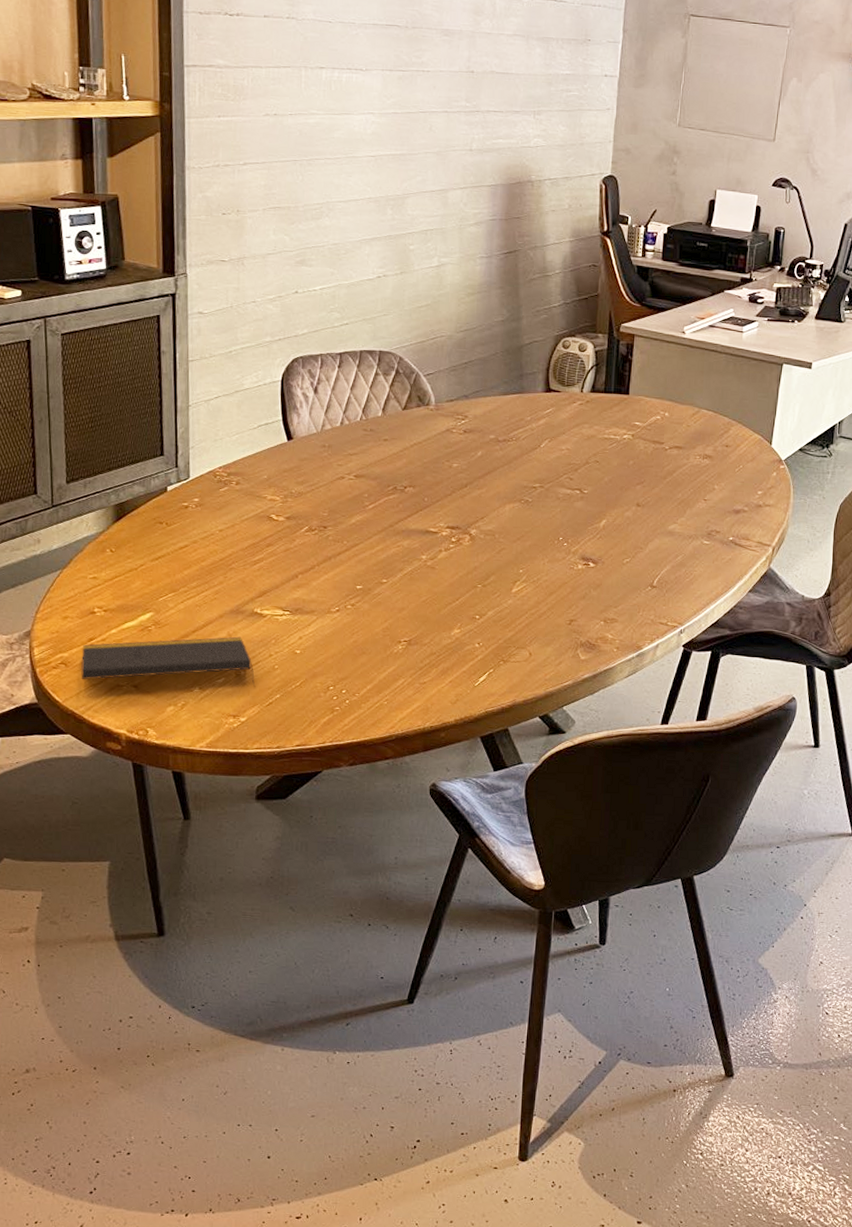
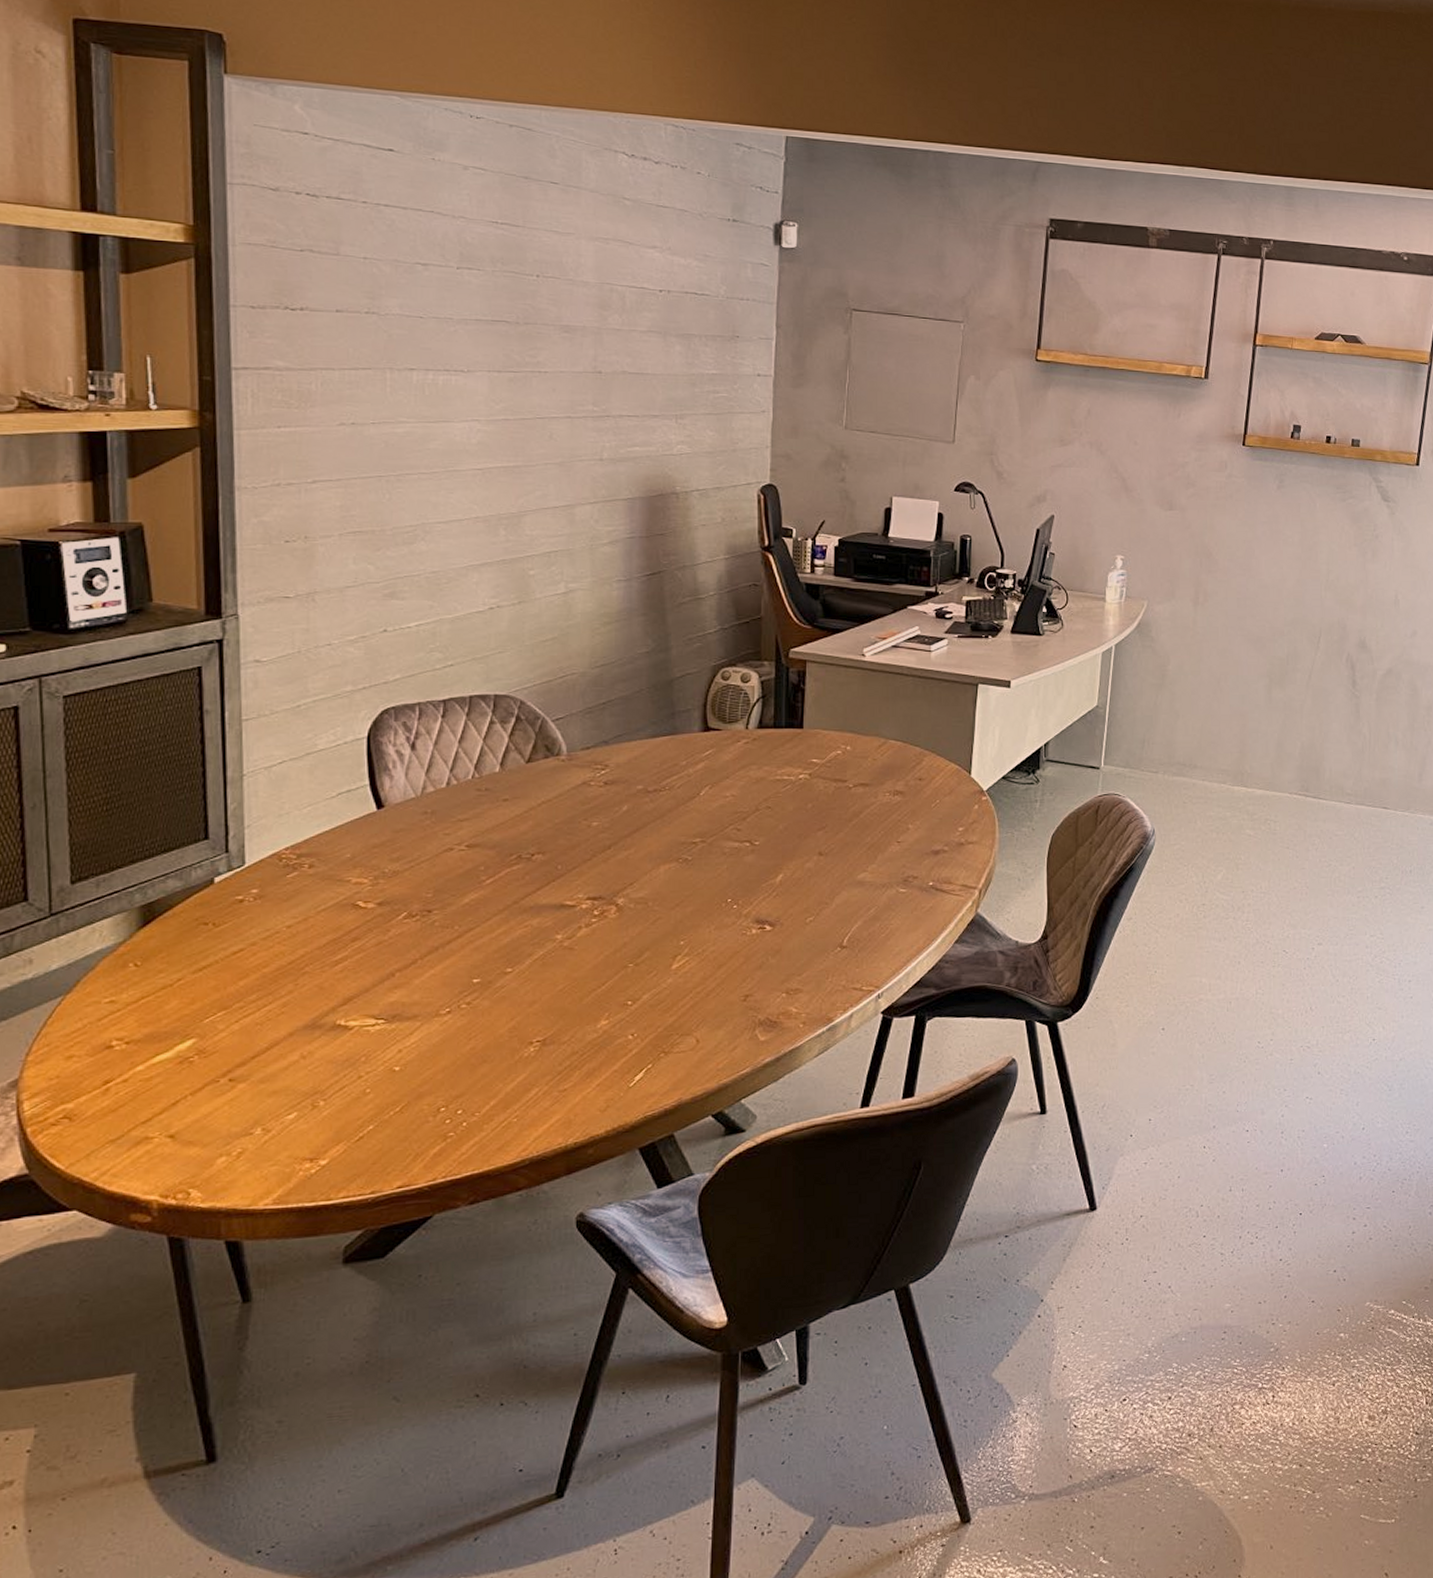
notepad: present [81,636,256,687] -> none [93,1057,340,1135]

